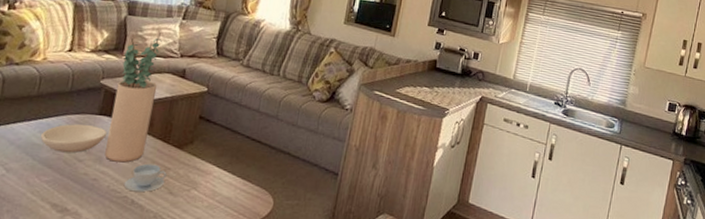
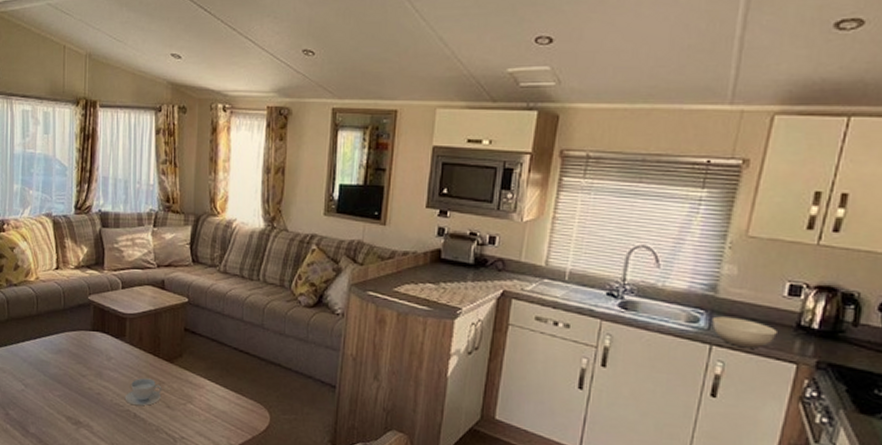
bowl: present [40,124,108,153] -> none [47,340,103,369]
vase: present [104,32,162,163] -> none [103,243,139,377]
bowl: none [622,123,662,149] -> present [712,316,777,349]

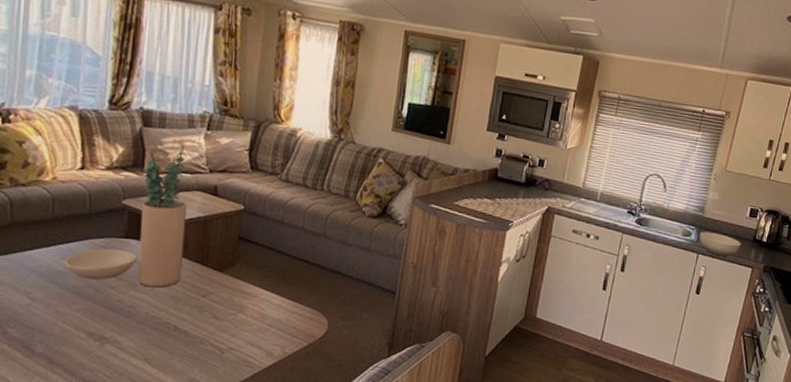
bowl: none [47,340,103,369] -> present [64,249,138,280]
vase: none [103,243,139,377] -> present [138,145,186,288]
teacup: present [124,378,162,406] -> none [163,288,209,318]

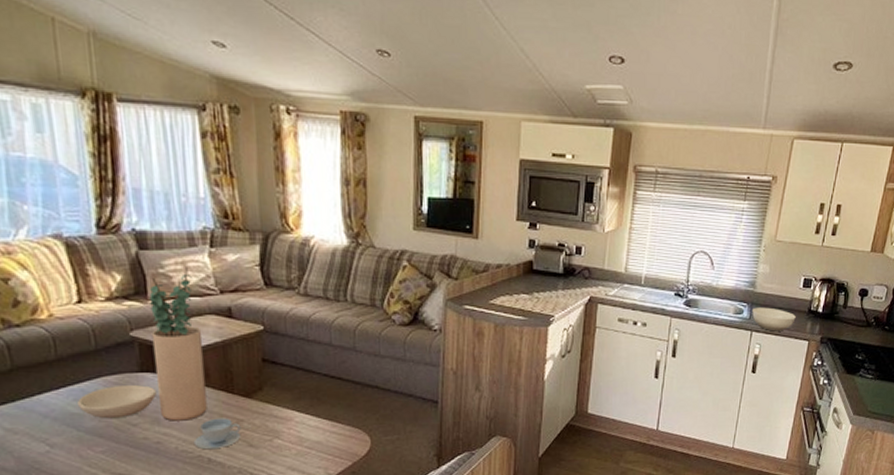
teacup: none [163,288,209,318] -> present [193,418,241,450]

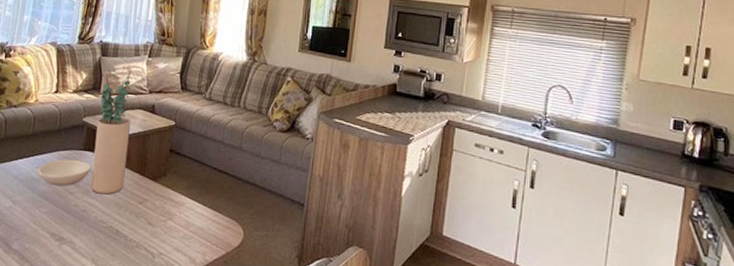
teacup: present [193,418,241,450] -> none [108,195,145,223]
bowl: present [752,307,796,332] -> none [617,145,667,174]

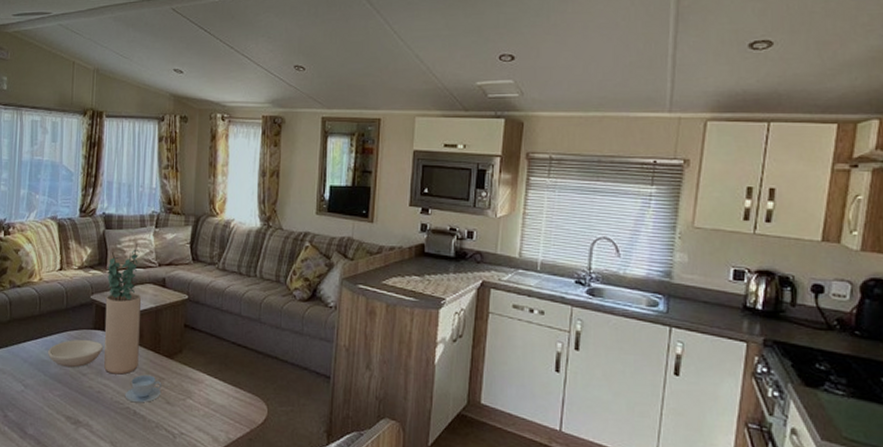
teacup: none [108,195,145,223] -> present [124,374,162,403]

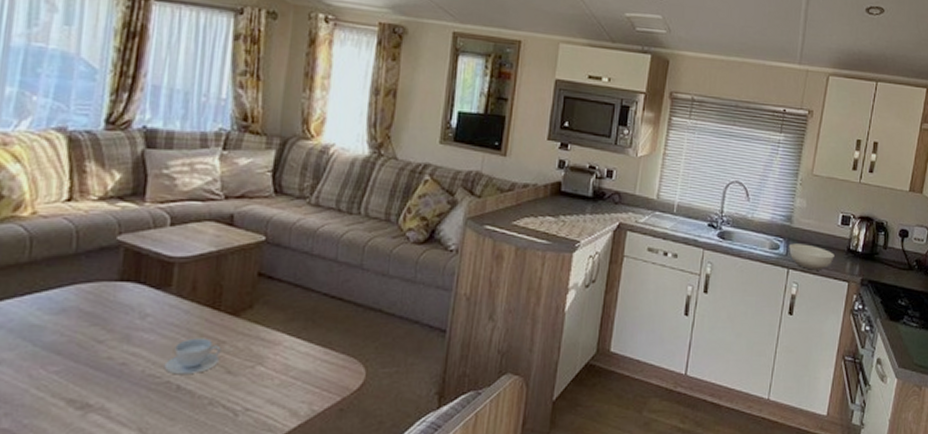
bowl: present [48,340,104,368] -> none [41,295,134,333]
vase: present [104,243,141,375] -> none [133,169,197,339]
bowl: none [670,300,727,329] -> present [789,243,834,271]

